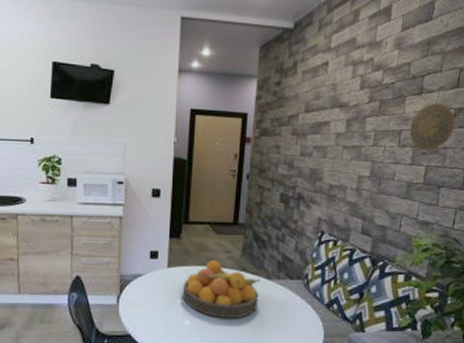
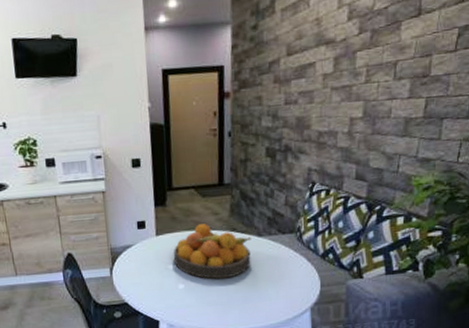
decorative plate: present [409,103,456,151] -> none [406,24,461,80]

